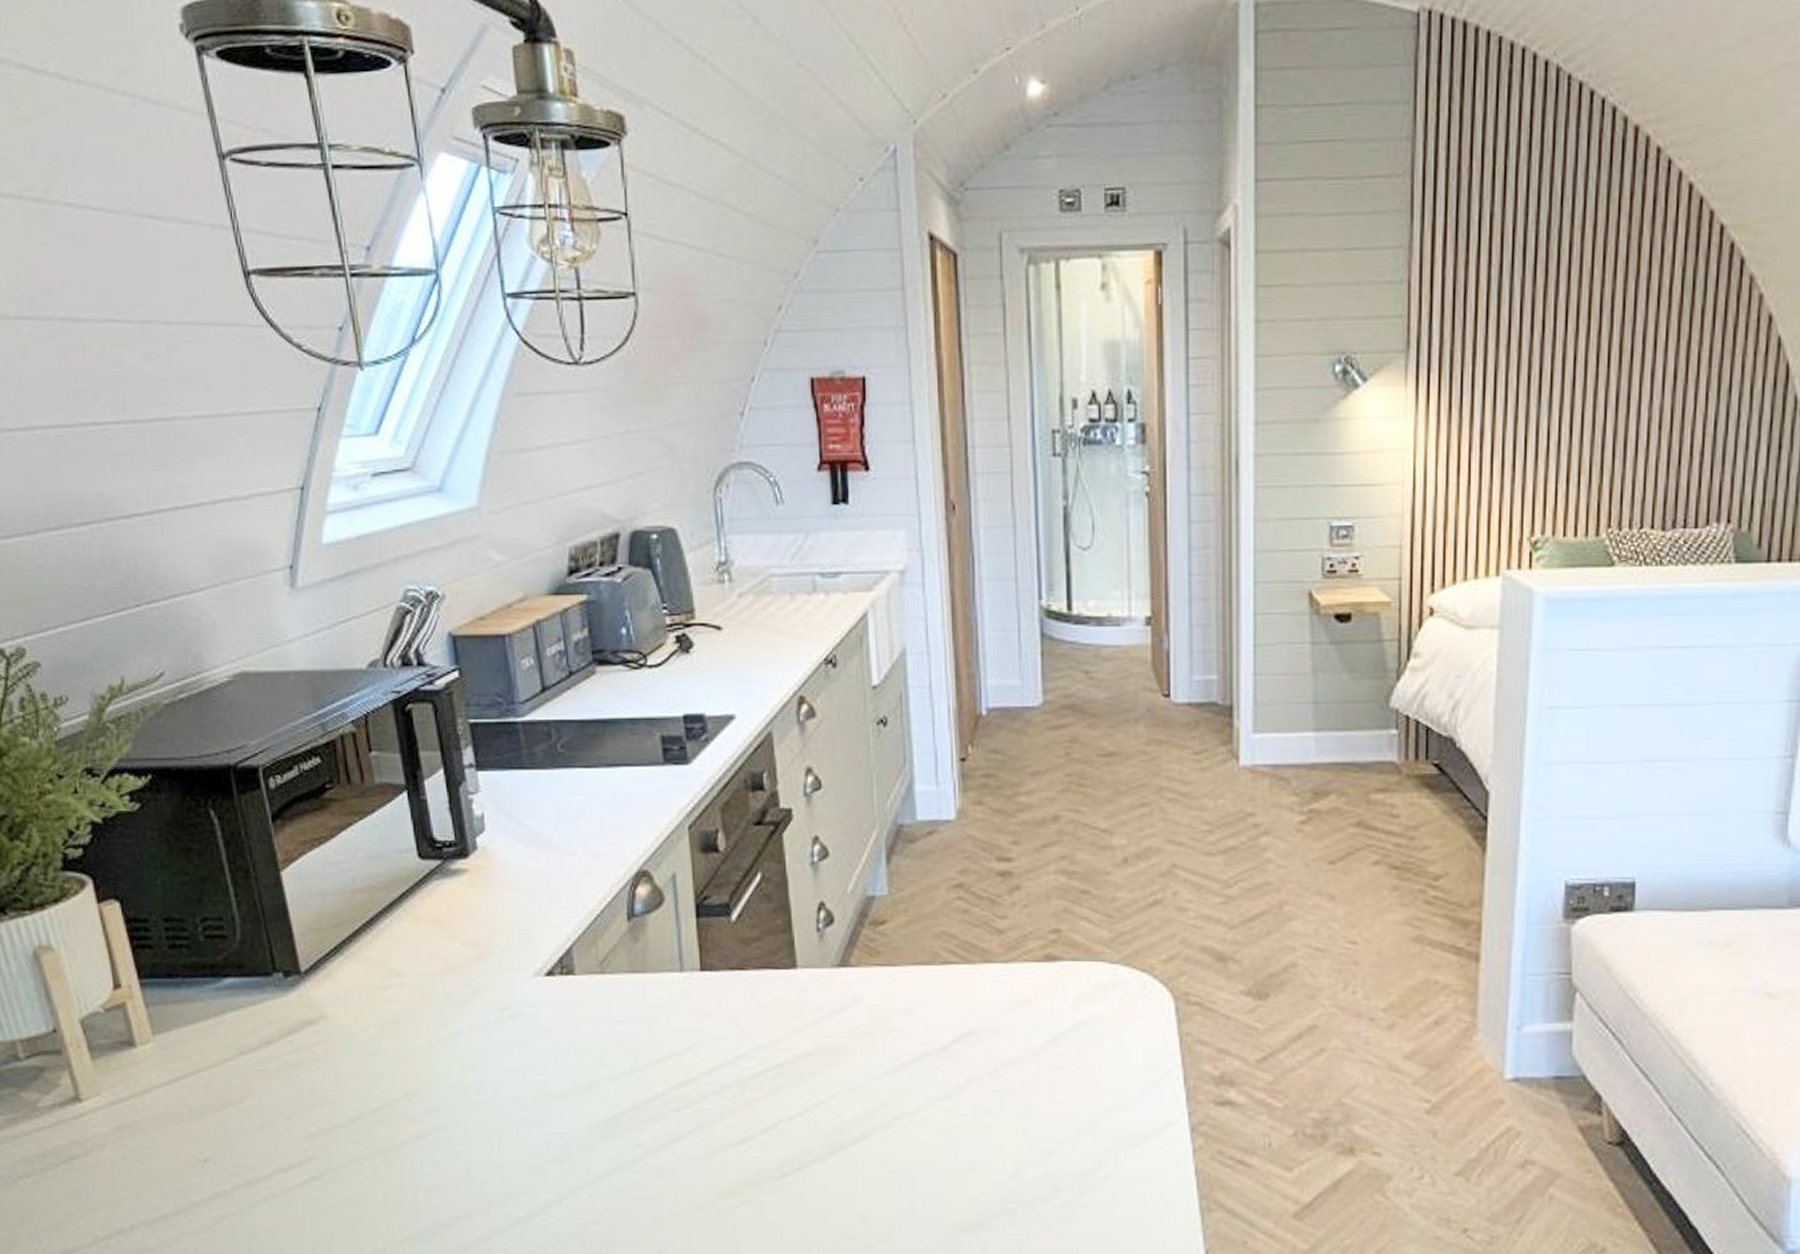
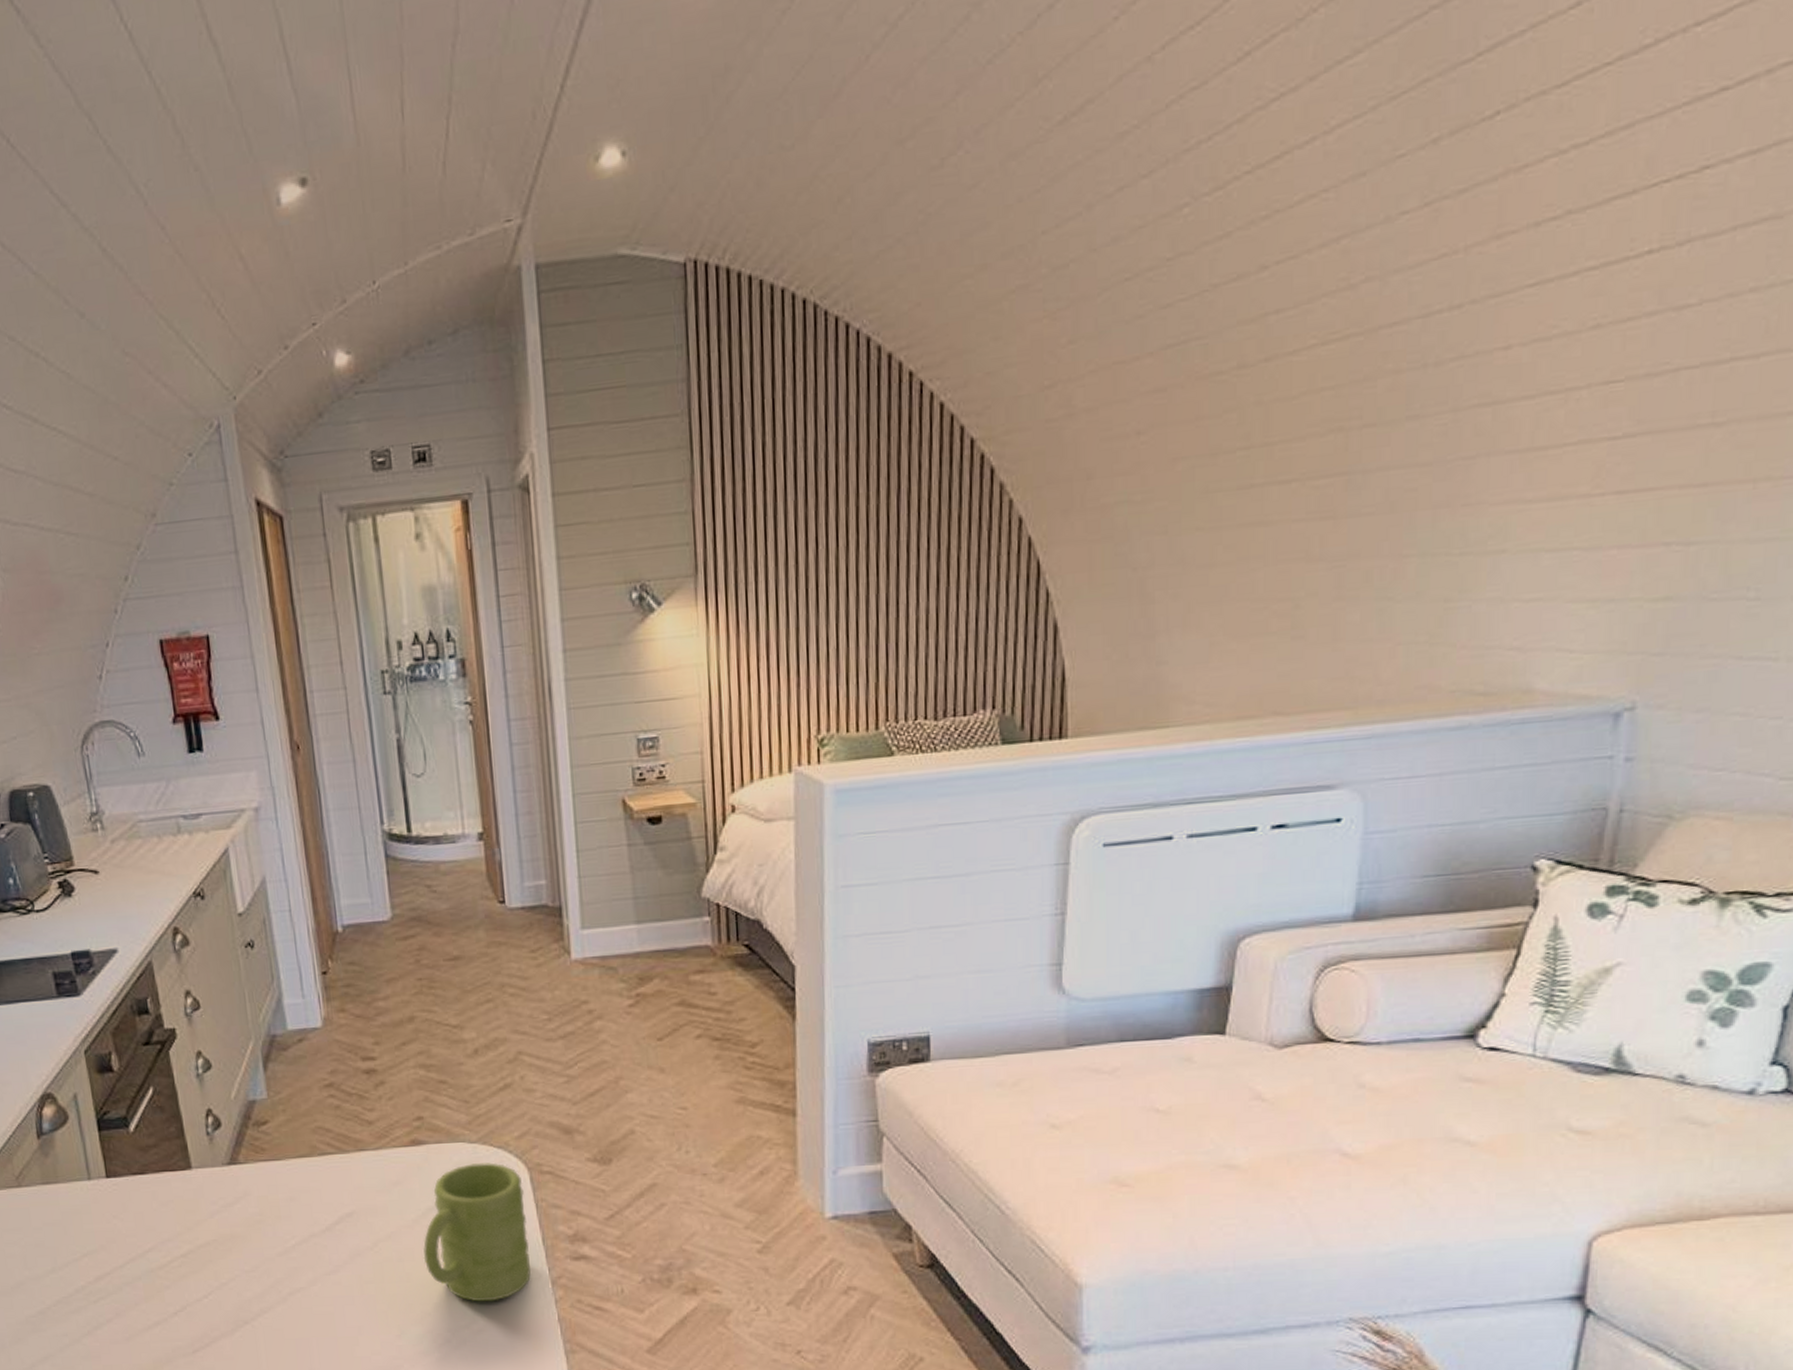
mug: none [1048,987,1169,1145] -> present [423,1162,531,1302]

